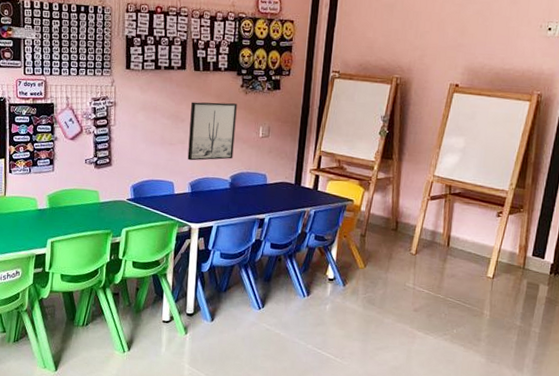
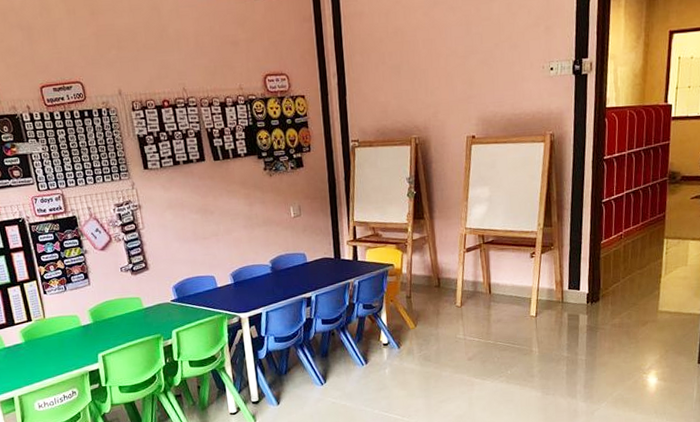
wall art: present [187,102,237,161] -> none [217,188,269,252]

